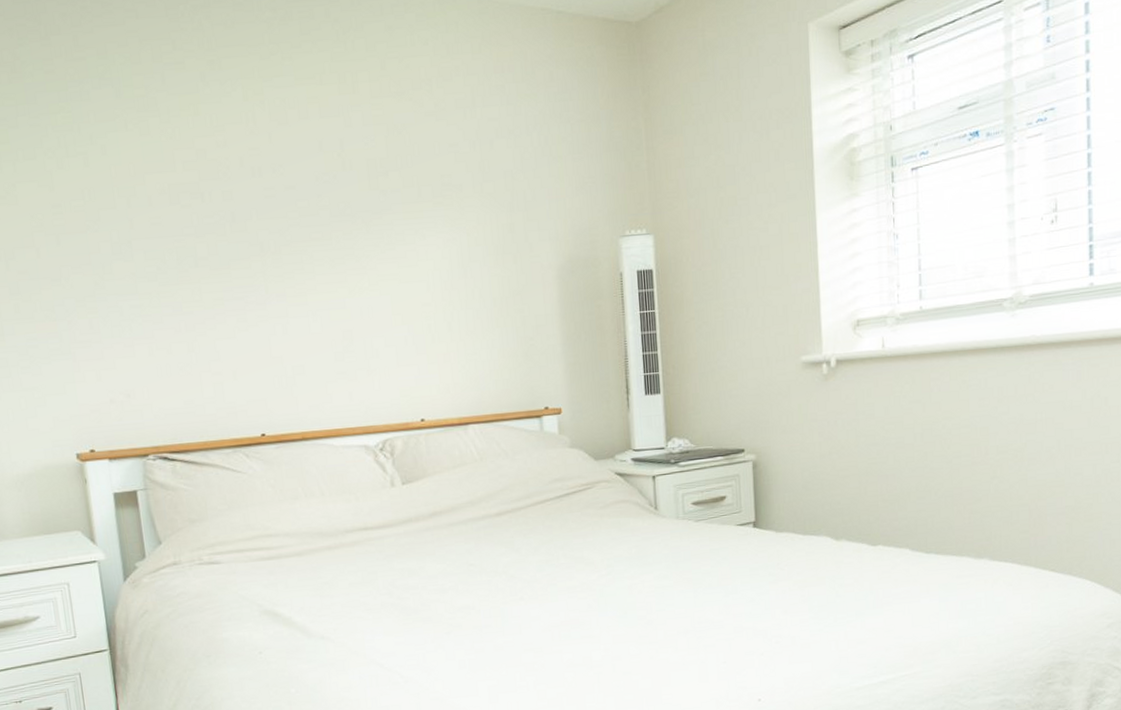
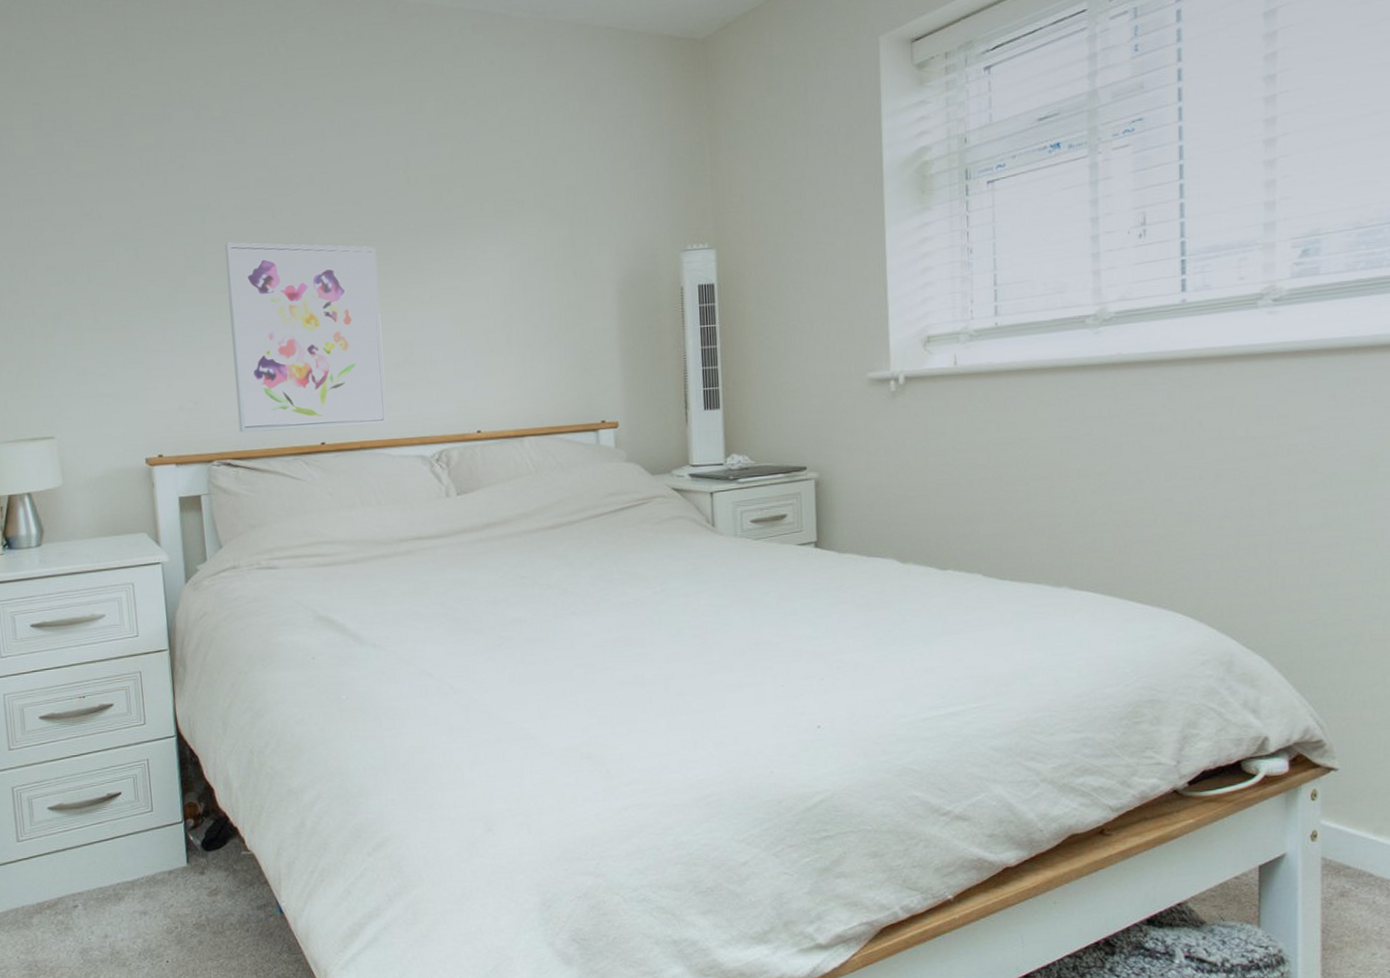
wall art: none [152,227,329,426] -> present [224,242,387,433]

